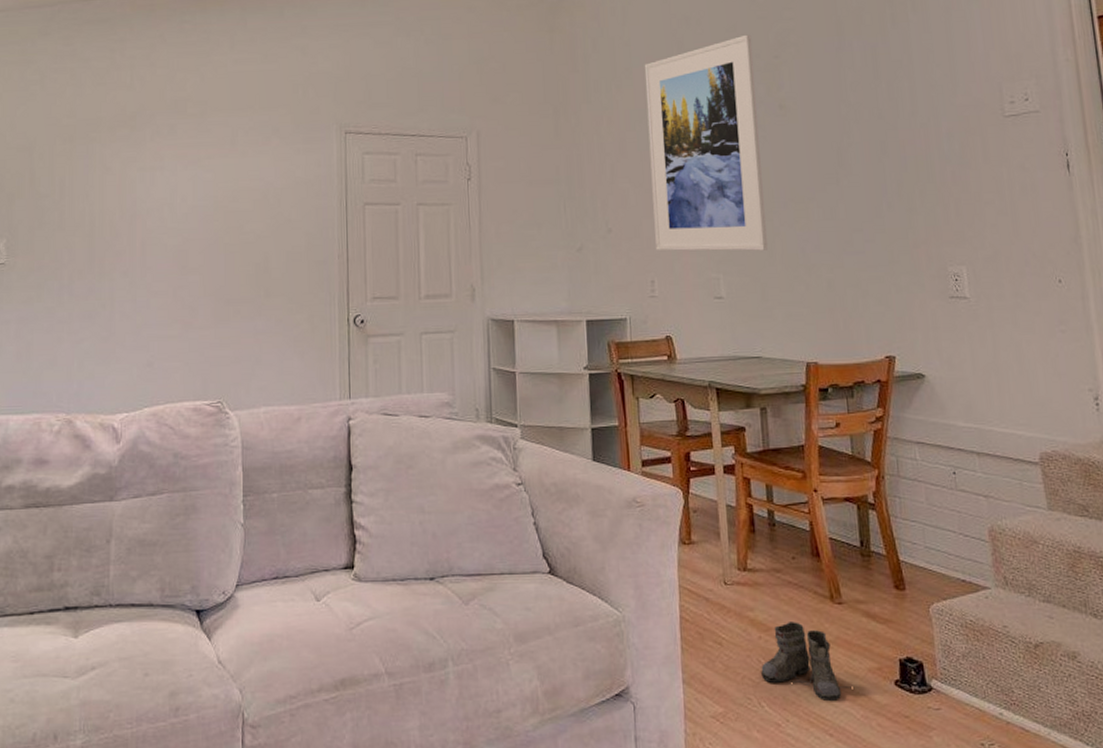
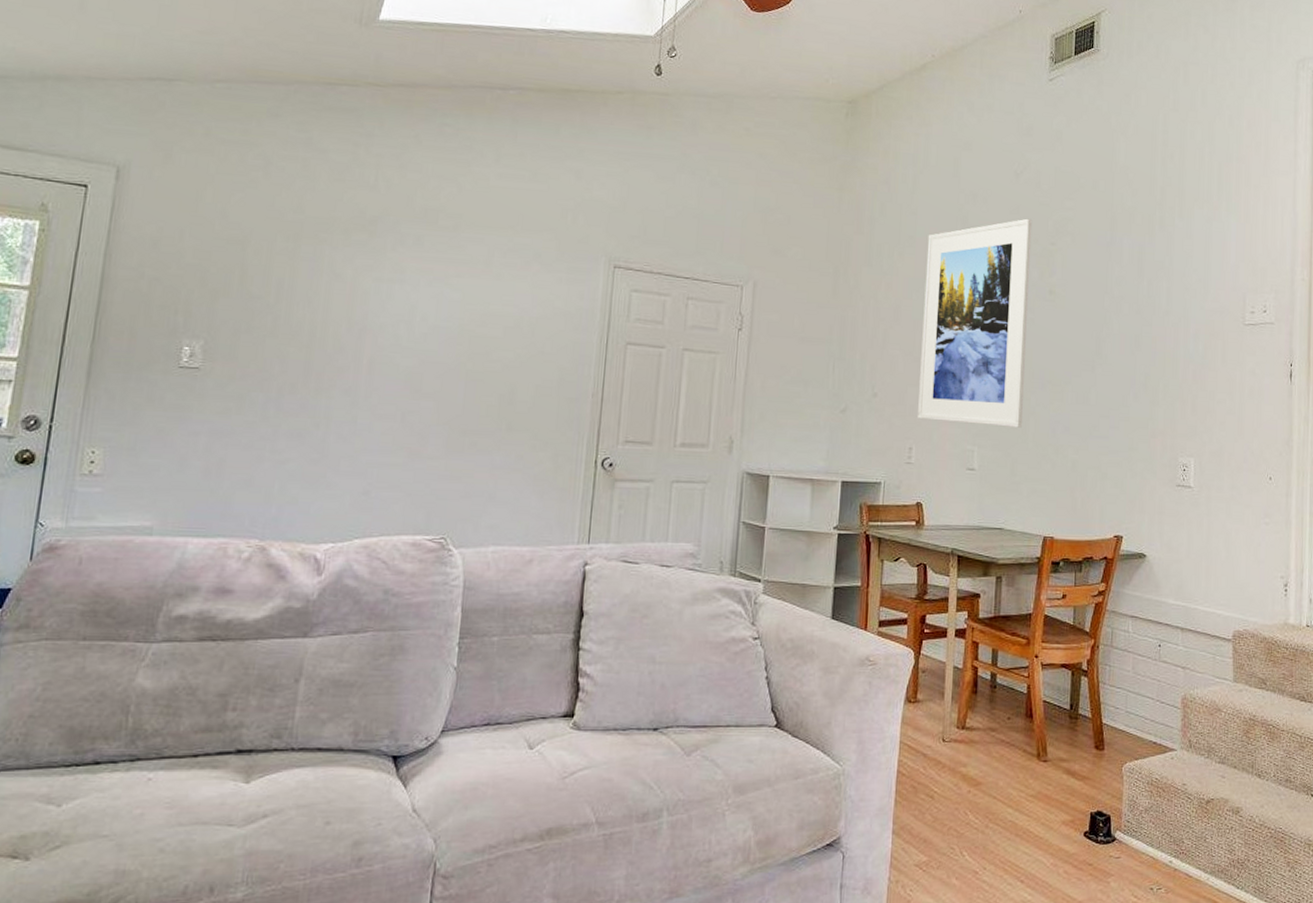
boots: present [761,622,852,702] -> none [966,777,1046,851]

